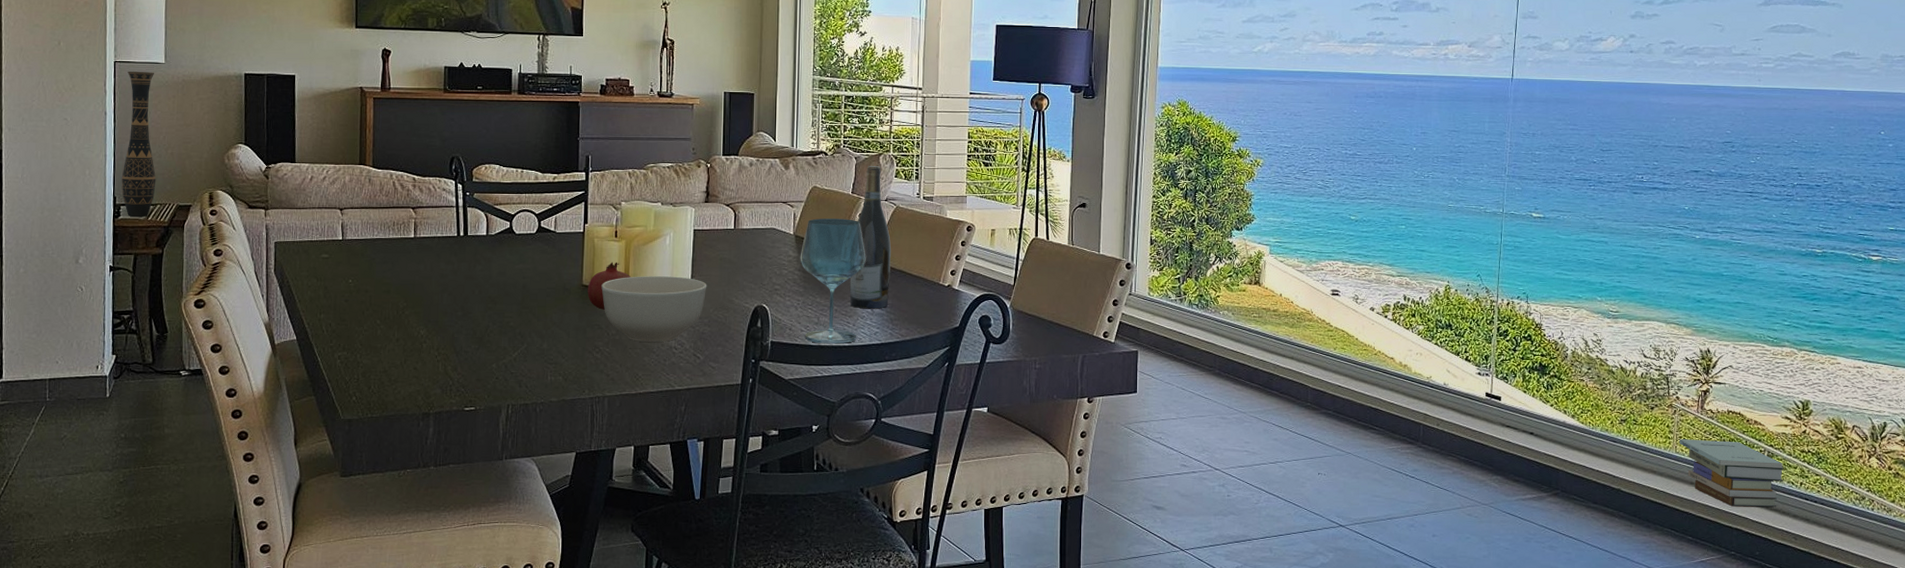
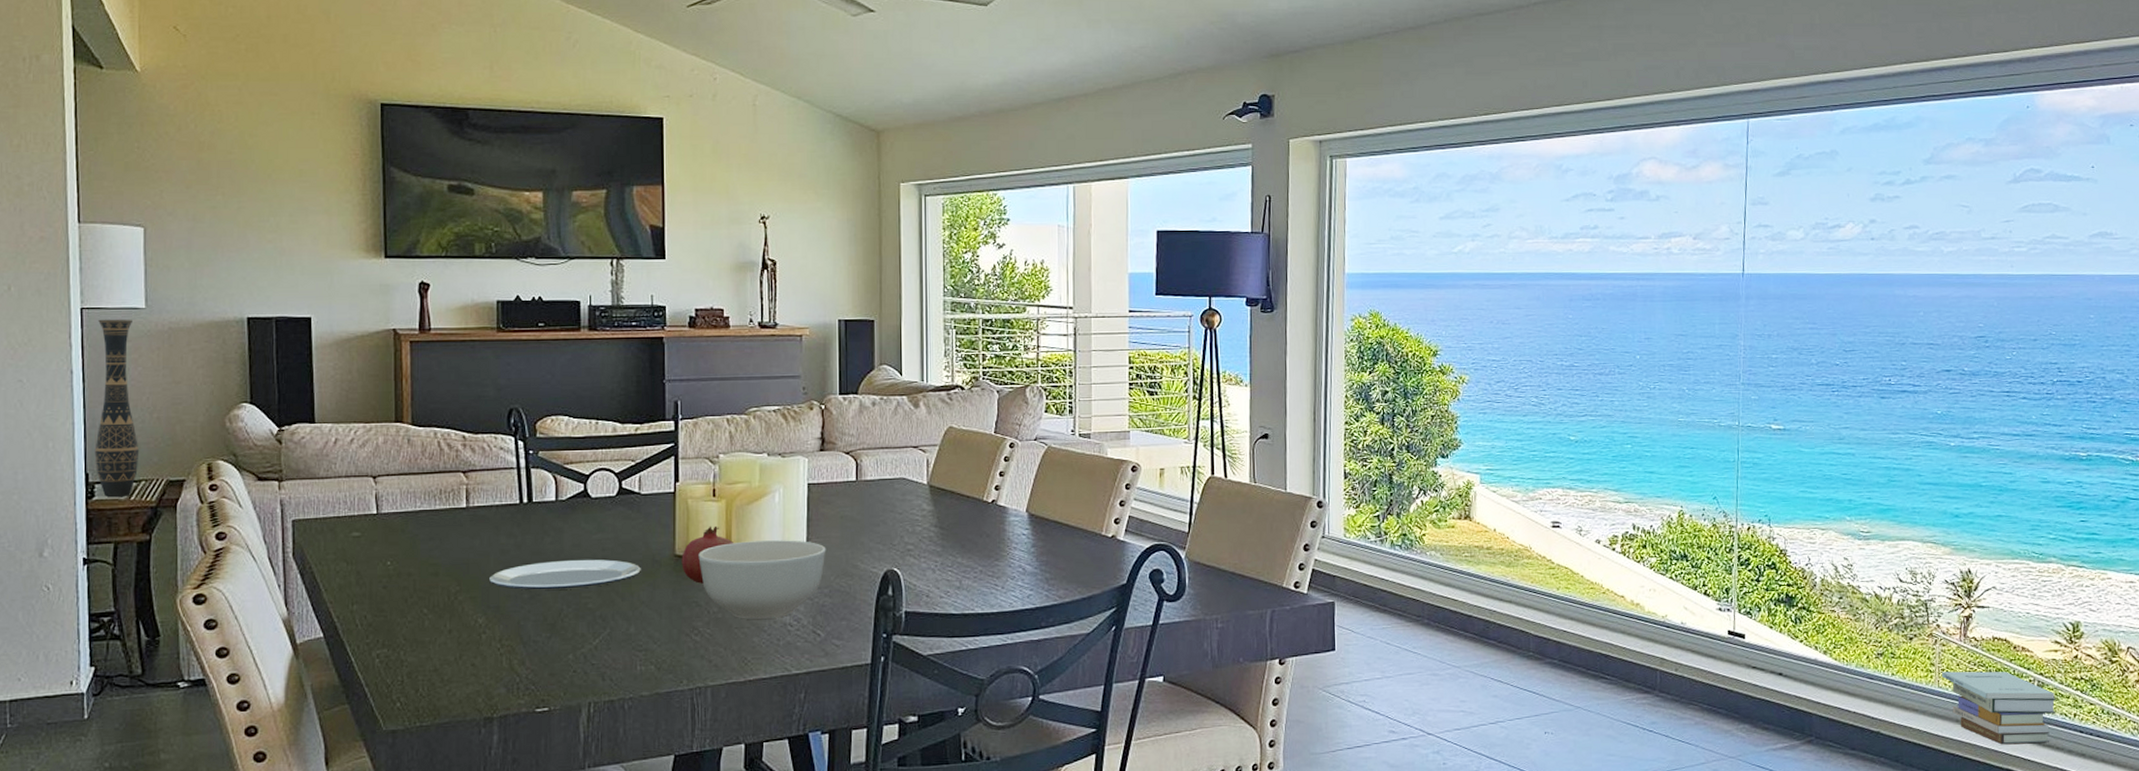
plate: none [431,285,555,310] -> present [489,559,642,590]
wine glass: present [800,218,866,344] -> none [936,463,1014,612]
wine bottle: present [849,166,892,309] -> none [996,400,1044,568]

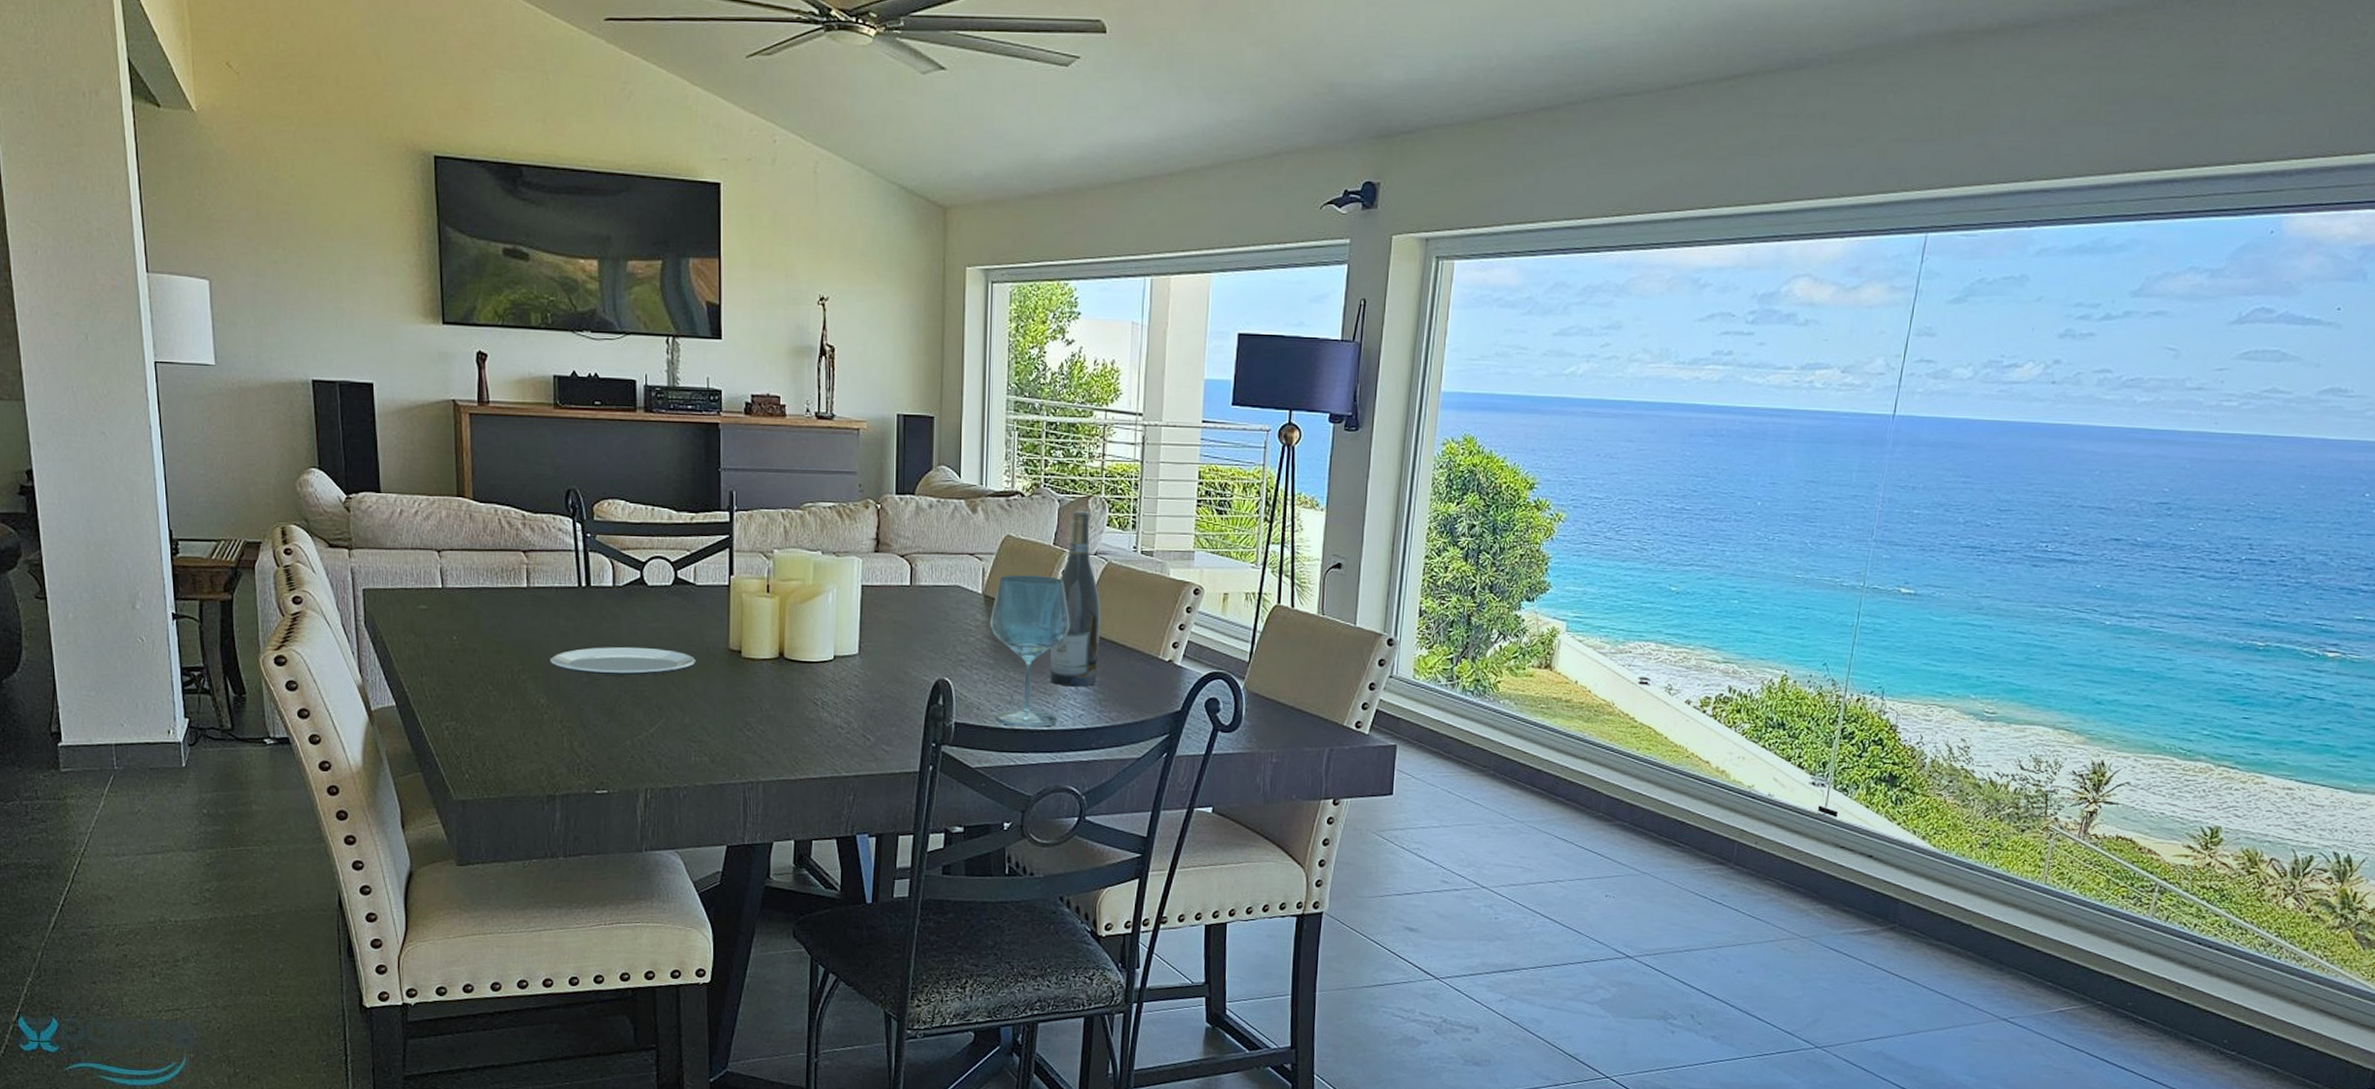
decorative vase: present [94,319,140,498] -> none [172,374,218,556]
fruit: present [681,526,735,585] -> none [735,622,788,681]
bowl: present [698,540,826,620] -> none [752,640,878,720]
wine glass: none [936,463,1014,612] -> present [990,575,1070,728]
wine bottle: none [996,400,1044,568] -> present [1049,511,1101,687]
books: present [1941,671,2056,745] -> none [2050,868,2177,952]

